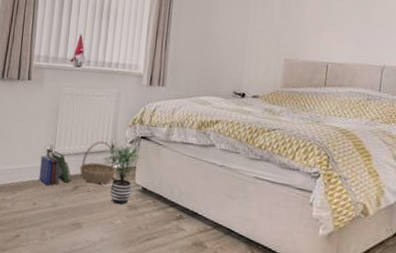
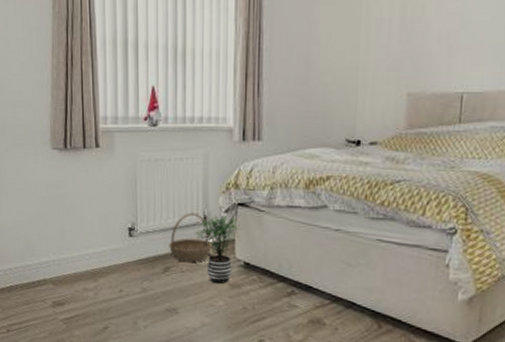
book: present [39,150,72,186] -> none [122,228,161,269]

